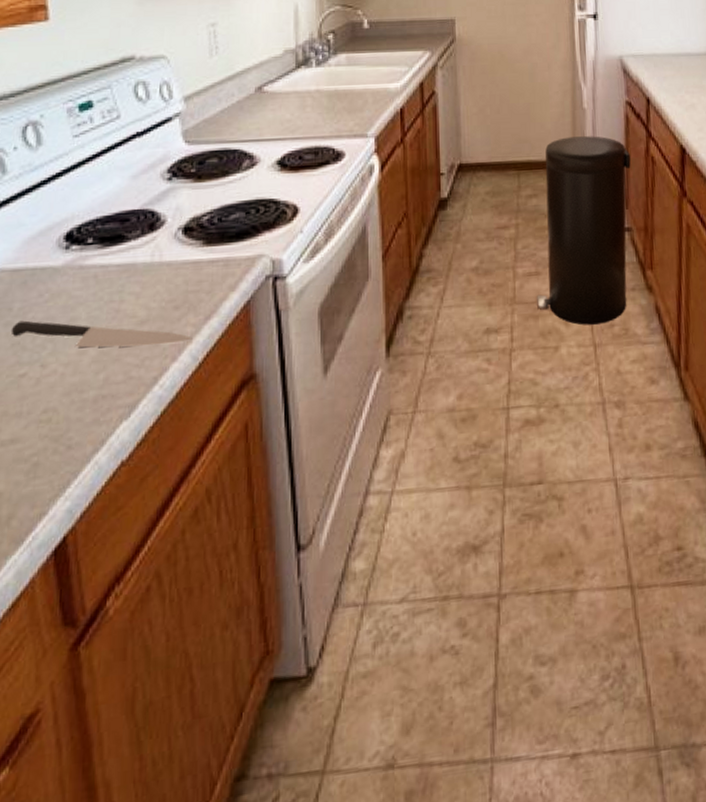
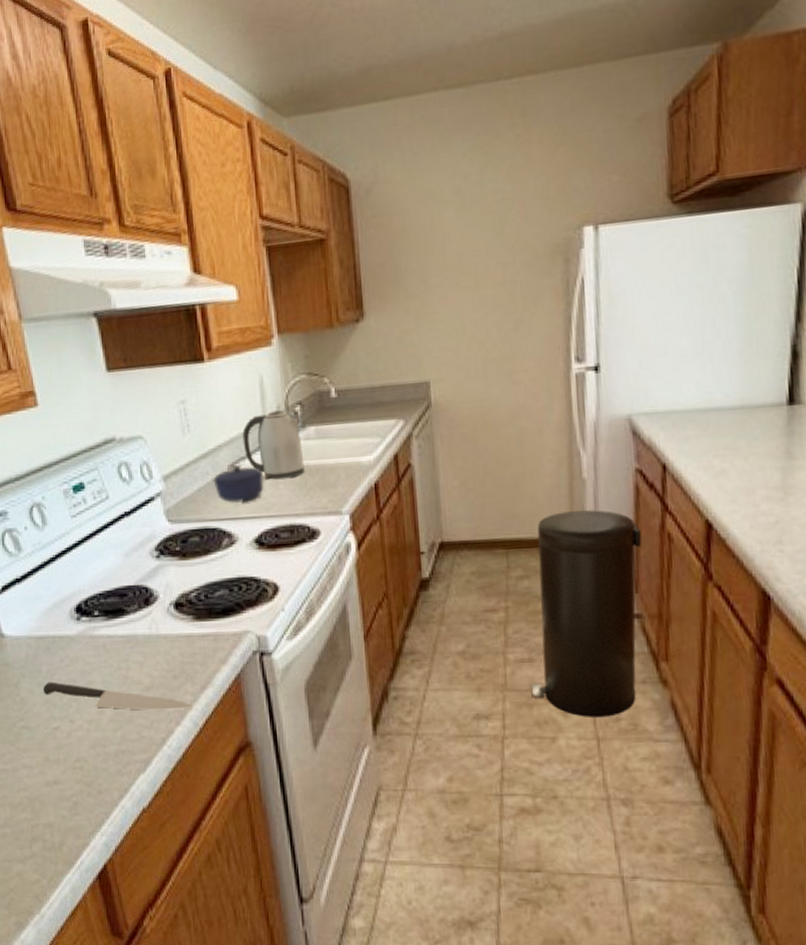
cooking pot: none [238,86,291,126] -> present [213,464,264,504]
kettle: none [273,37,333,103] -> present [242,410,305,480]

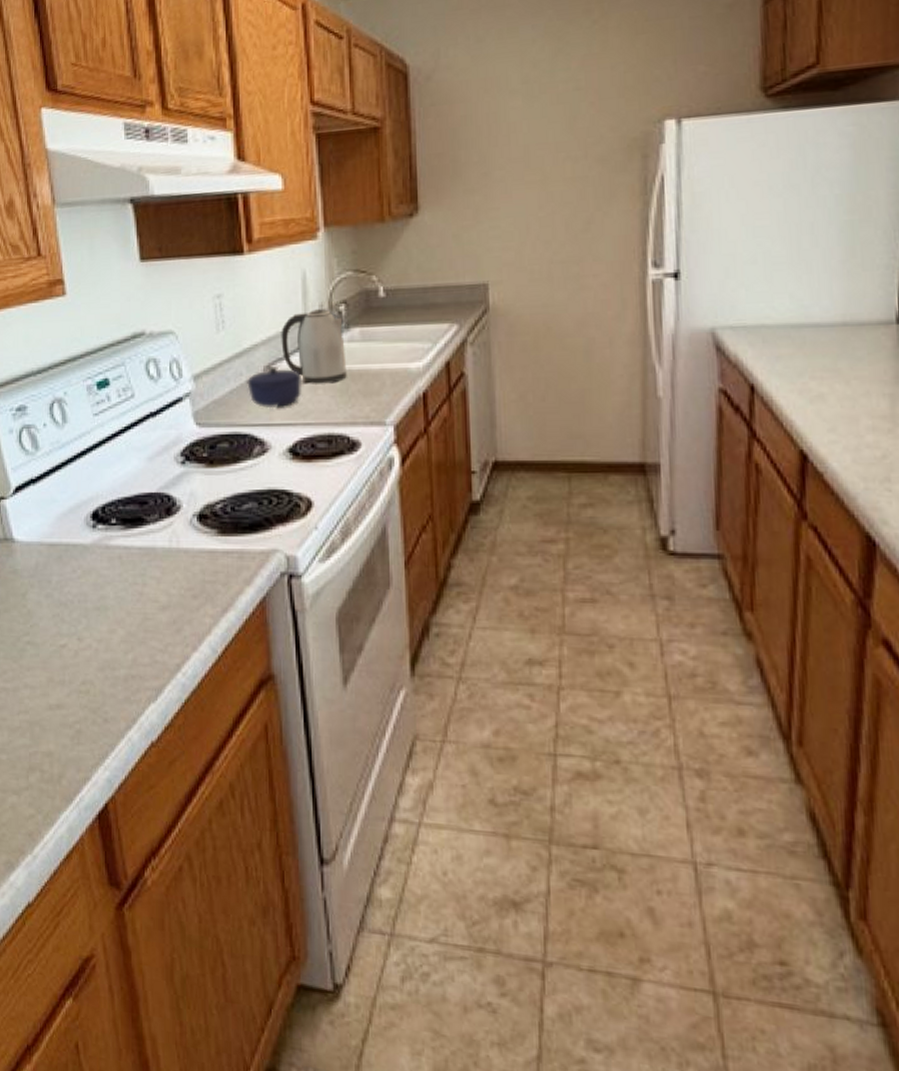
kitchen knife: present [42,681,192,710] -> none [51,594,211,633]
pedal bin: present [531,510,642,717] -> none [592,433,725,672]

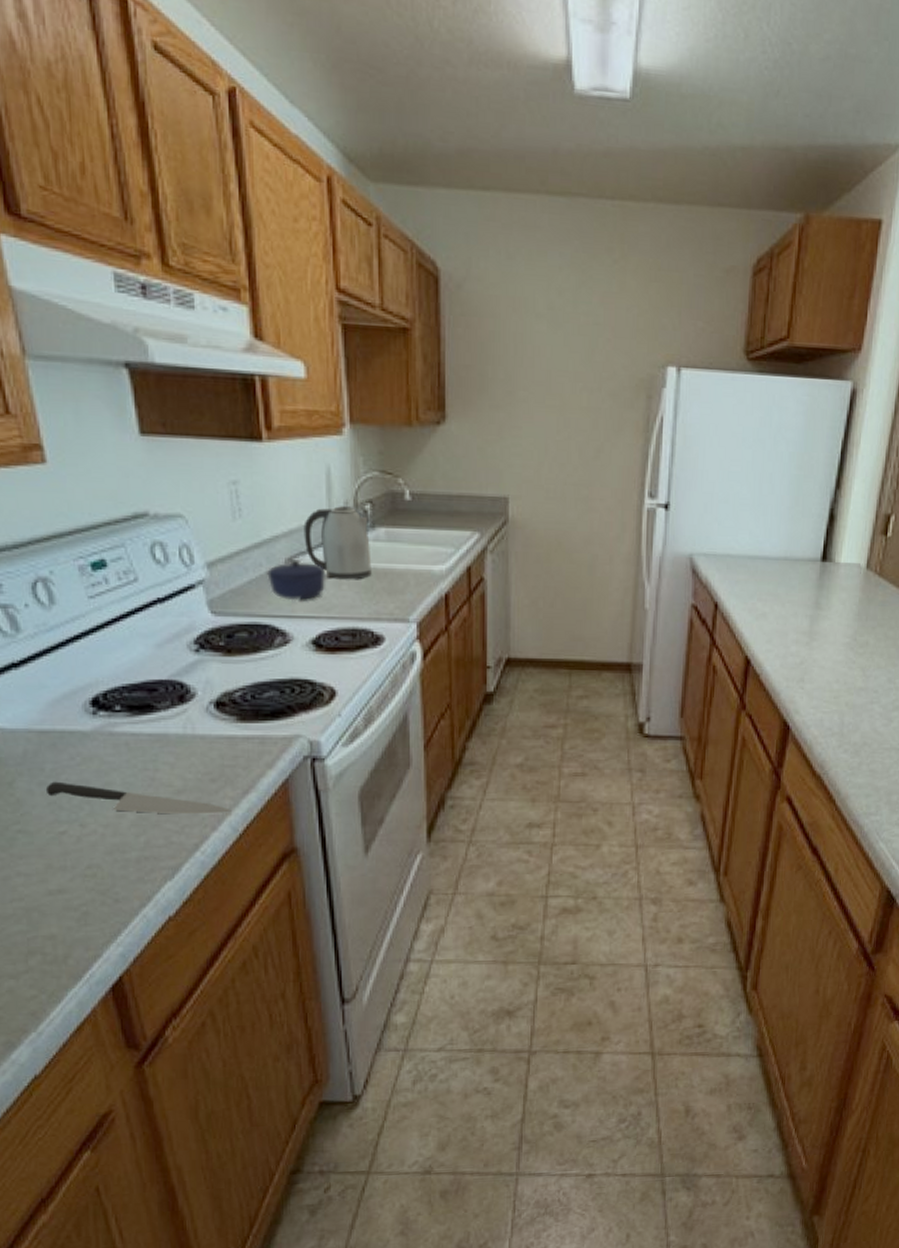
kitchen knife: none [51,594,211,633] -> present [45,781,231,814]

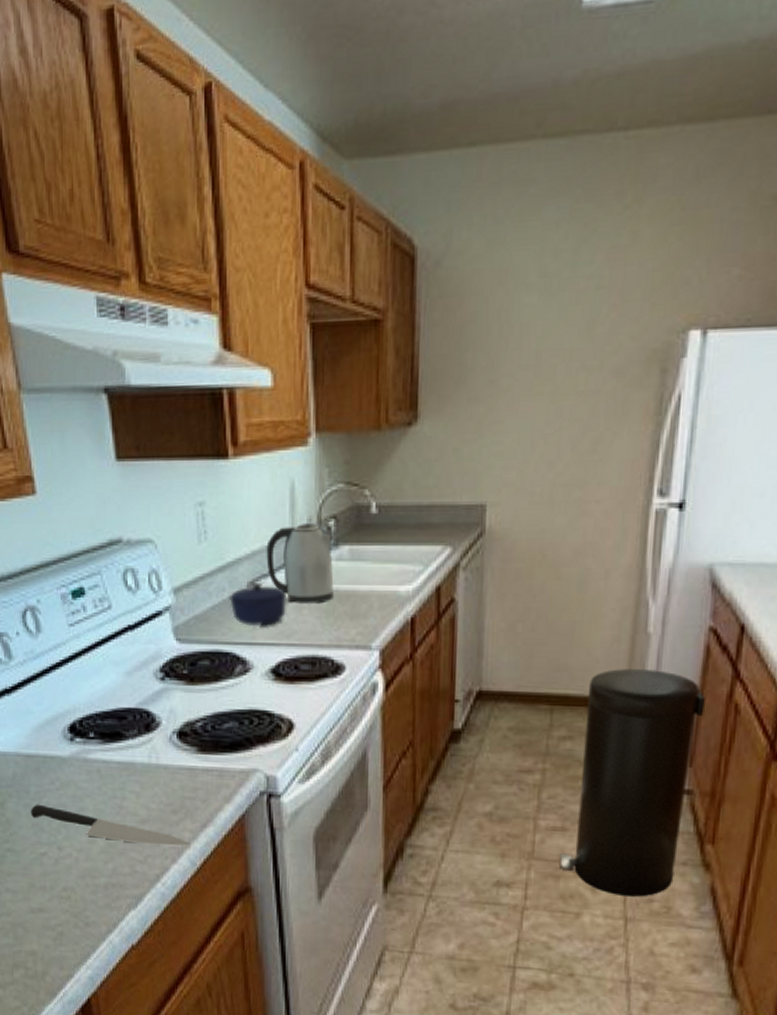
pedal bin: none [581,638,692,827] -> present [559,669,707,897]

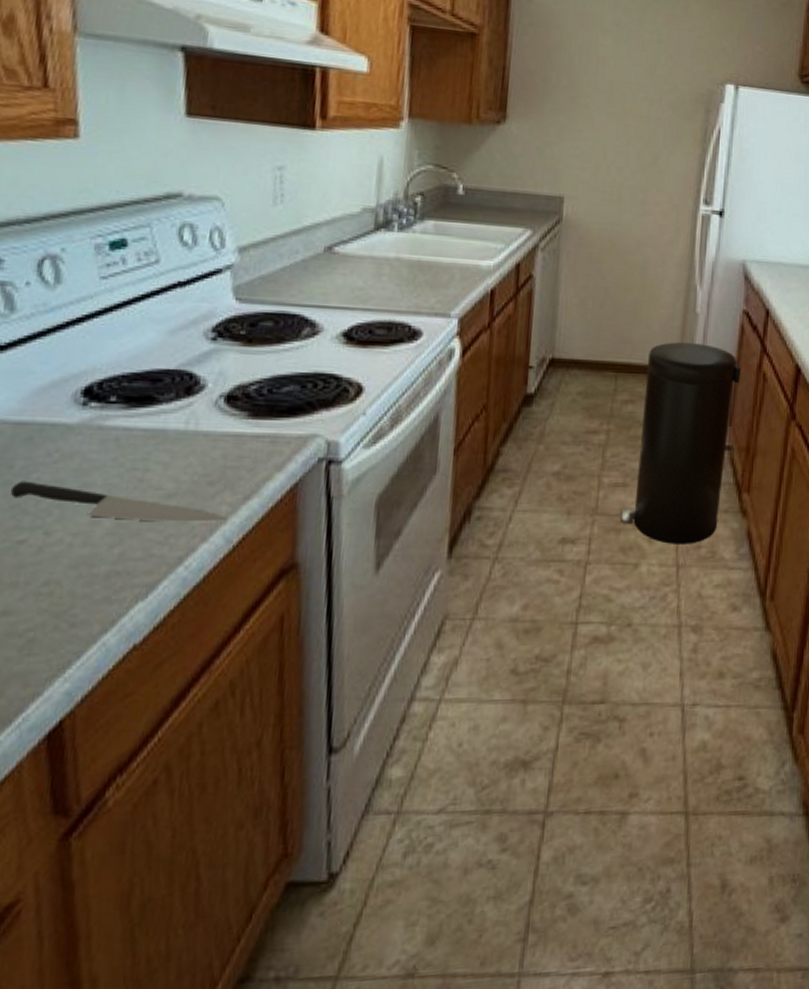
cooking pot: present [230,581,286,627] -> none [302,247,366,291]
kettle: present [266,524,334,604] -> none [347,197,418,272]

